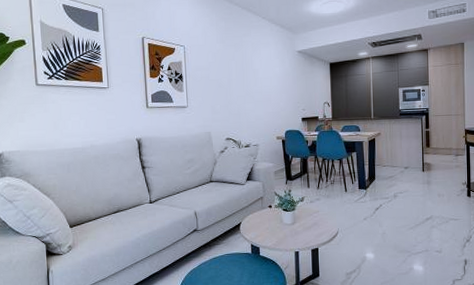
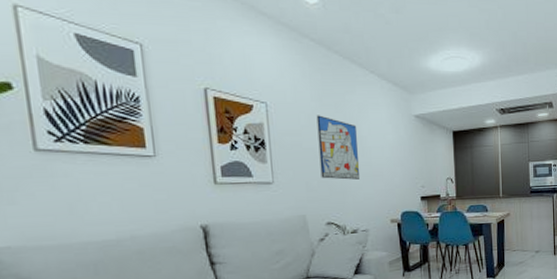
wall art: none [220,54,252,104] -> present [316,115,359,180]

